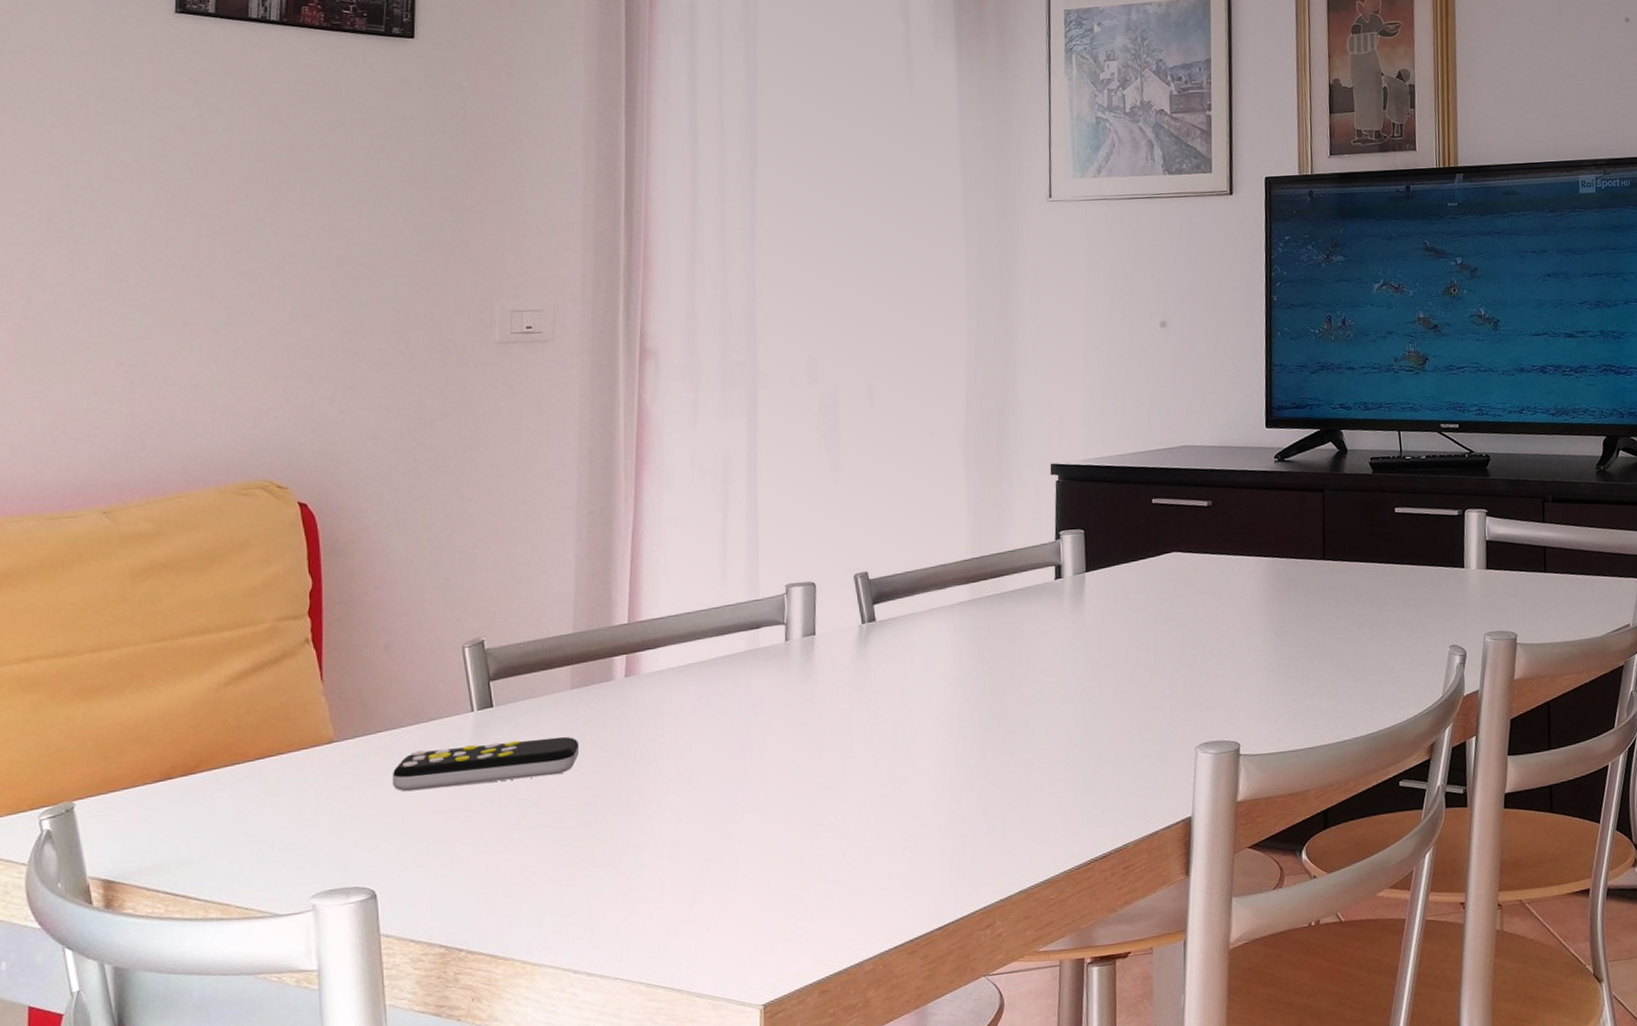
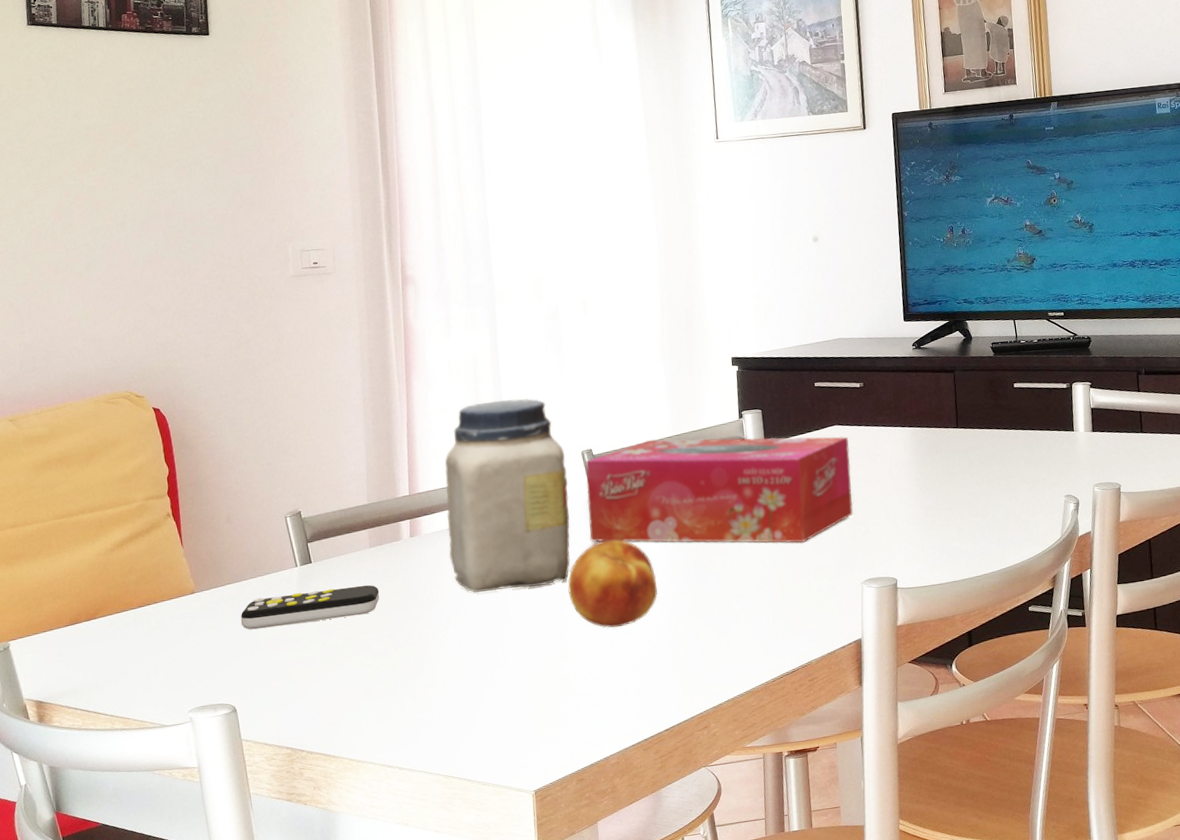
jar: none [674,506,834,749] -> present [444,398,571,593]
fruit: none [825,686,940,798] -> present [567,539,658,628]
tissue box: none [857,562,1191,696] -> present [585,436,853,543]

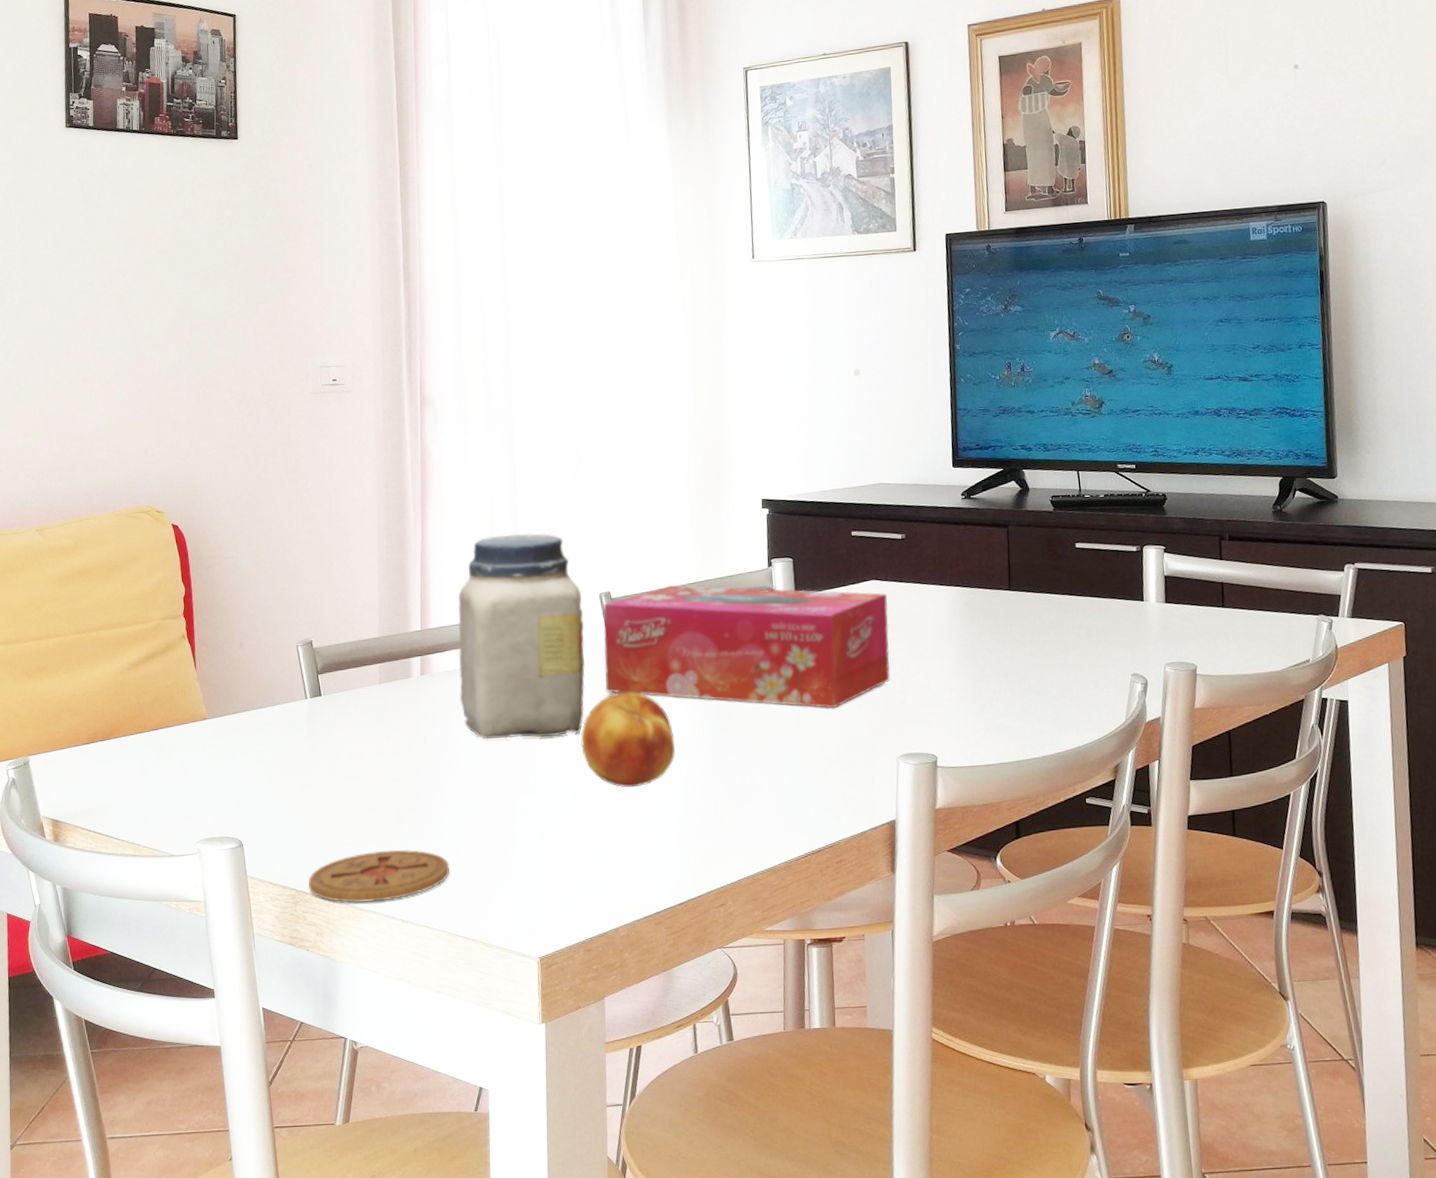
remote control: present [240,585,380,630] -> none [250,723,388,762]
coaster: none [304,700,445,756] -> present [308,849,450,903]

